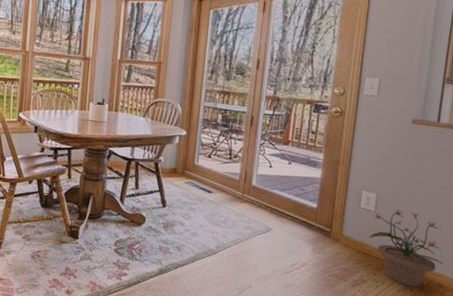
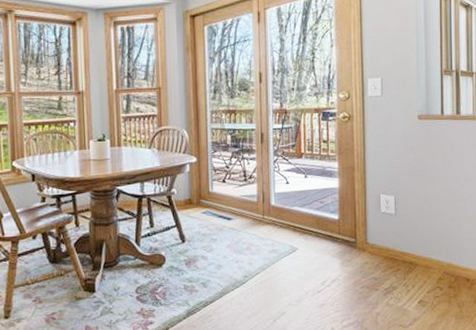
potted plant: present [370,209,443,287] -> none [394,208,467,286]

